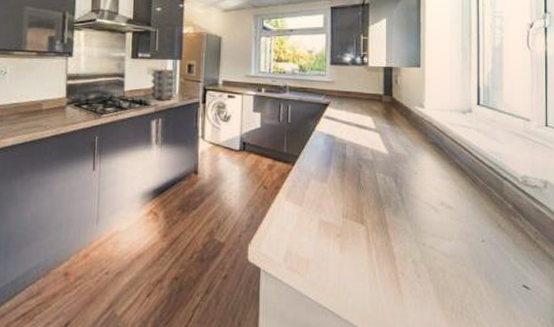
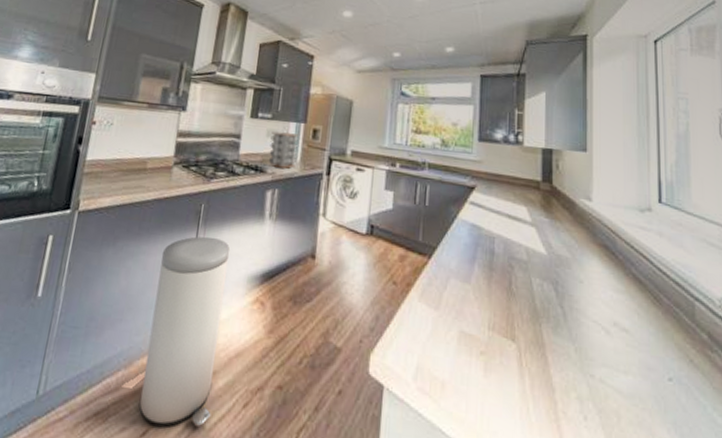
pedal bin: none [59,163,124,320] -> present [139,236,231,428]

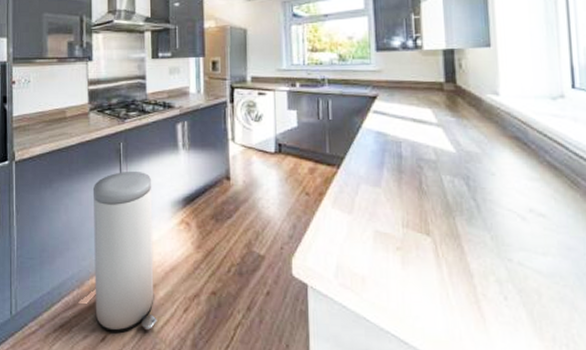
spice rack: present [267,127,299,169] -> none [173,63,200,103]

